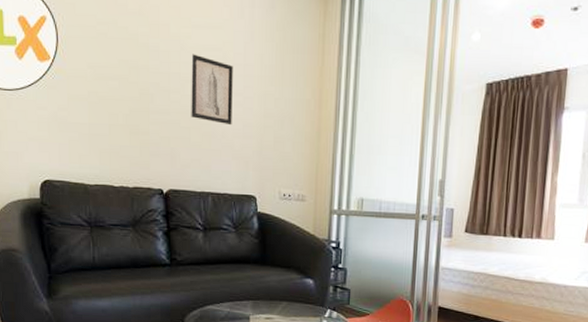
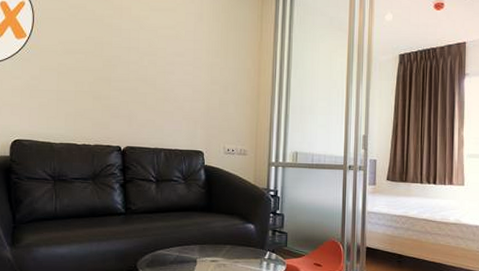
wall art: present [191,54,233,126] -> none [147,32,185,91]

